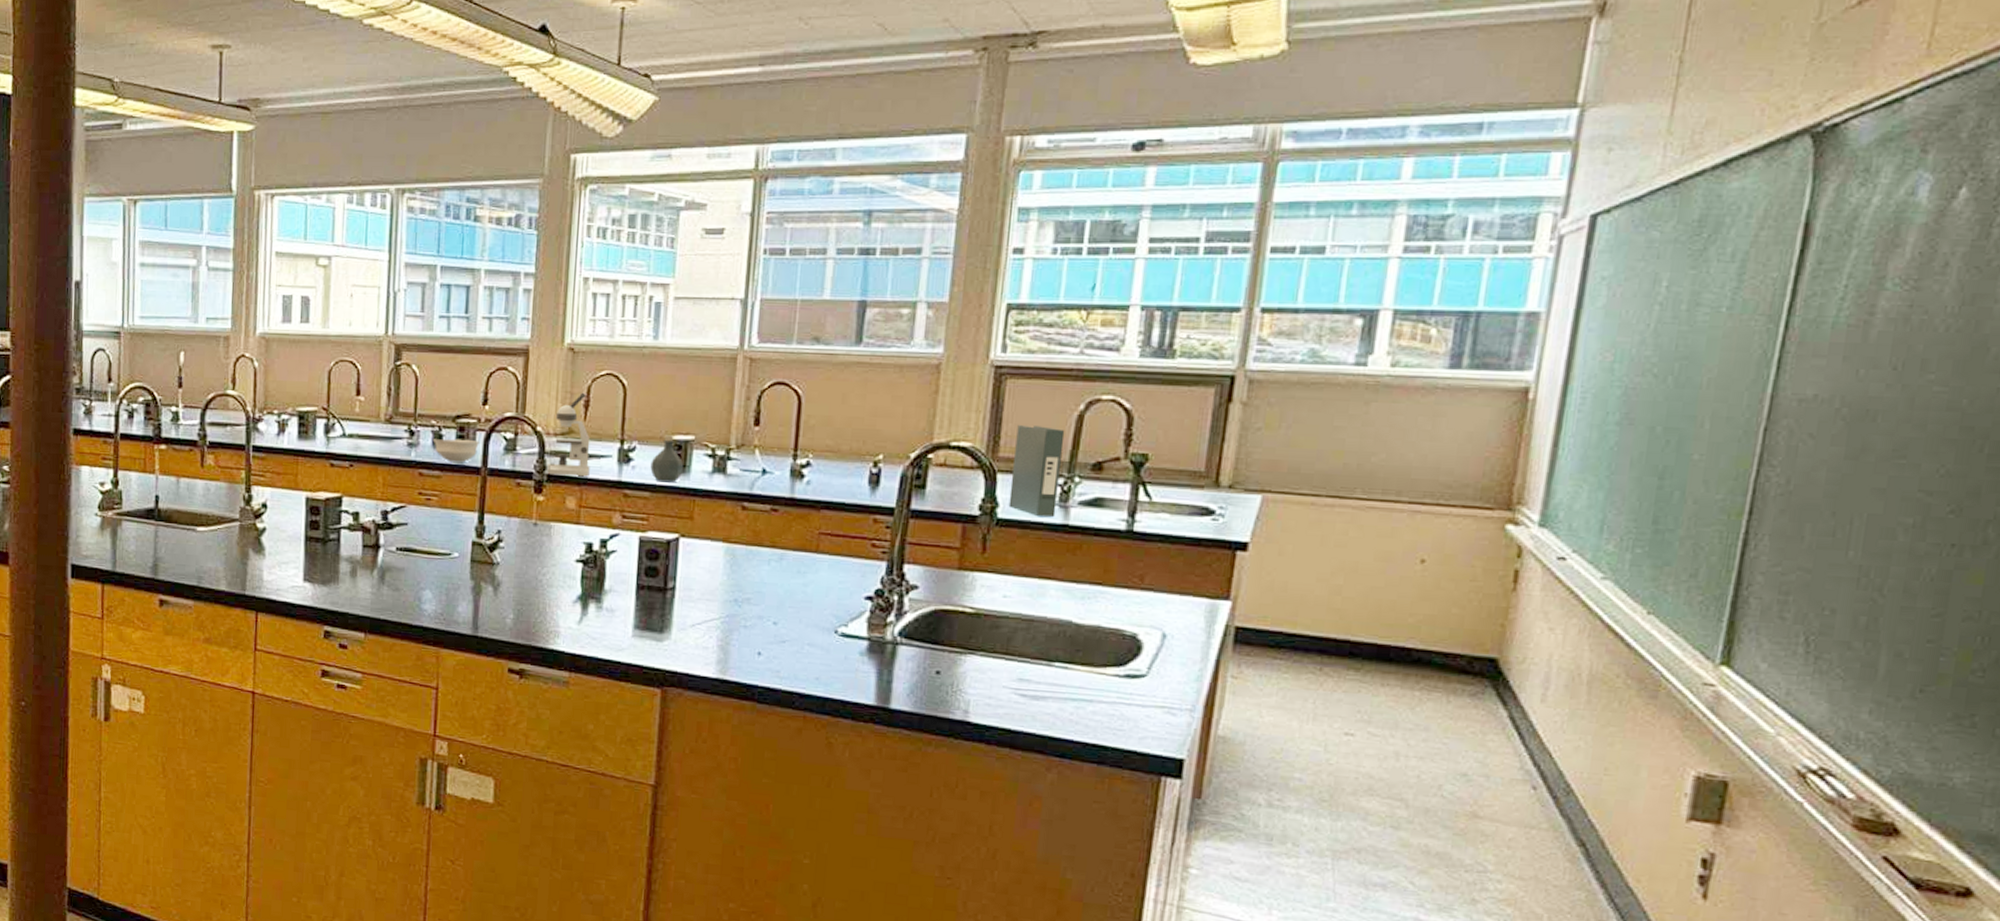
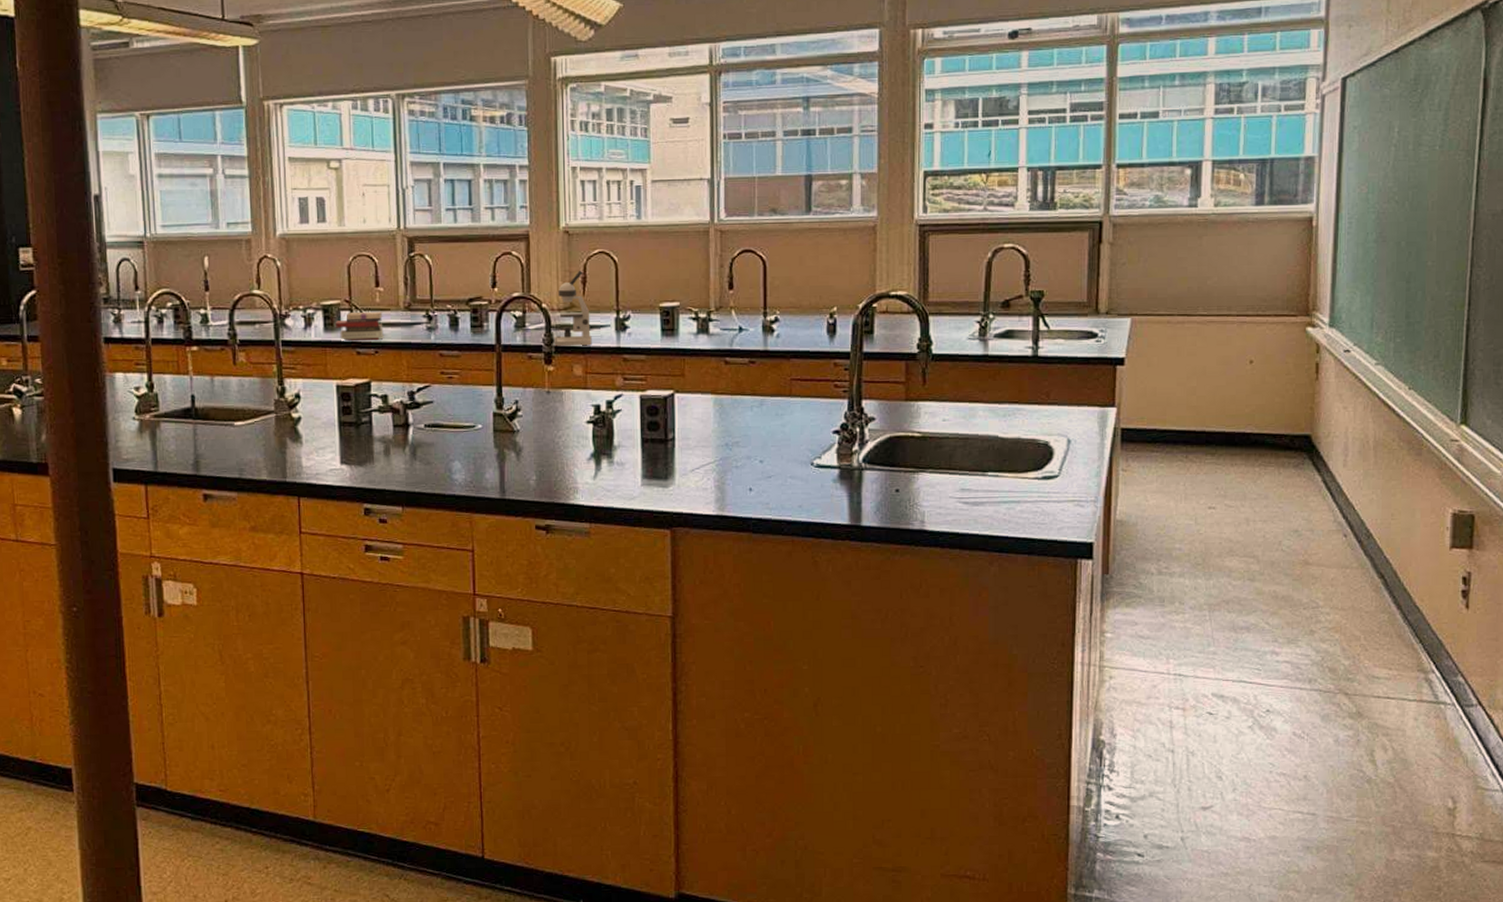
books: none [310,421,362,454] -> present [336,311,385,342]
bowl: present [432,438,479,463] -> none [449,320,492,343]
flask: present [650,435,684,483] -> none [644,303,673,346]
binder: present [1008,425,1065,518] -> none [940,273,978,351]

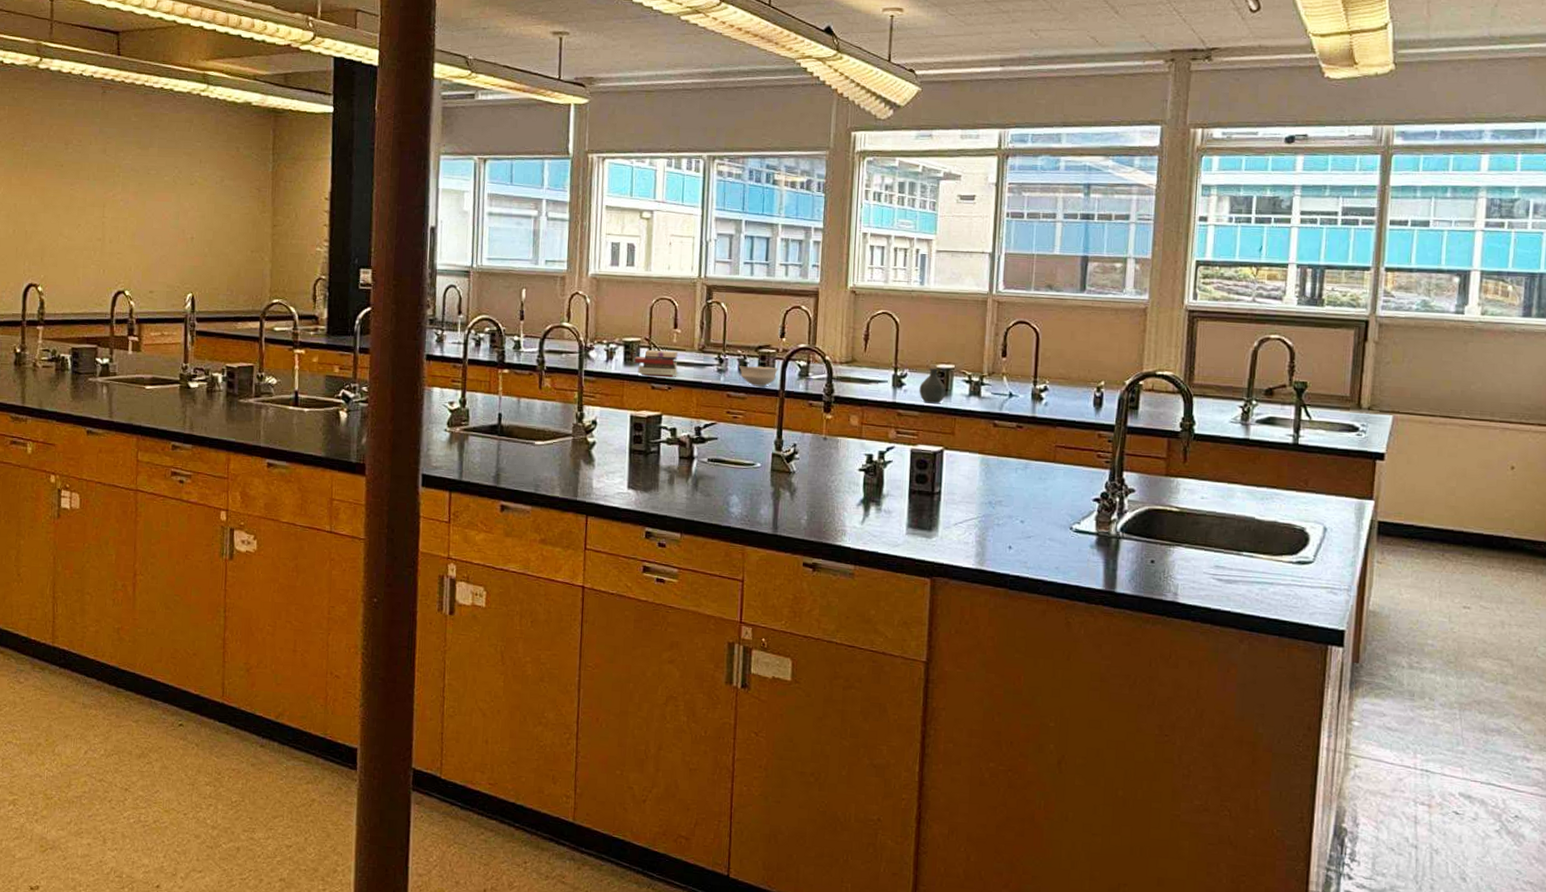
bowl: none [449,320,492,343] -> present [739,366,778,387]
microscope: present [554,270,592,347] -> none [834,328,870,399]
flask: none [644,303,673,346] -> present [919,364,946,404]

